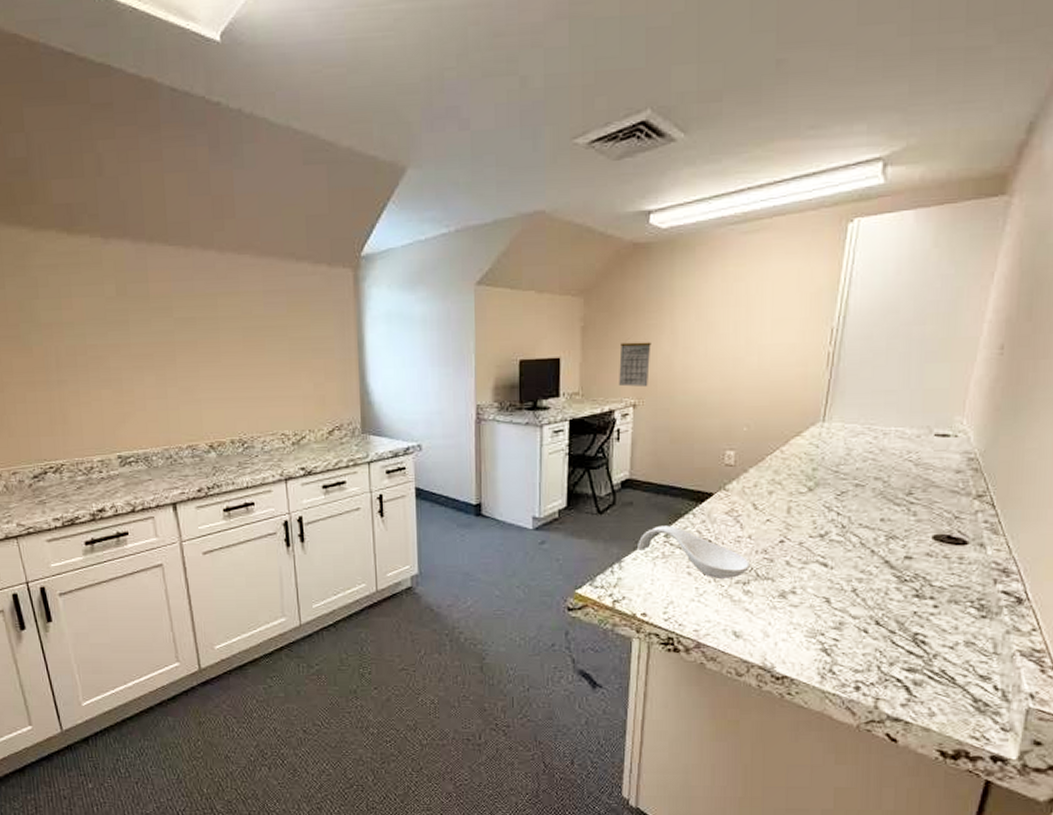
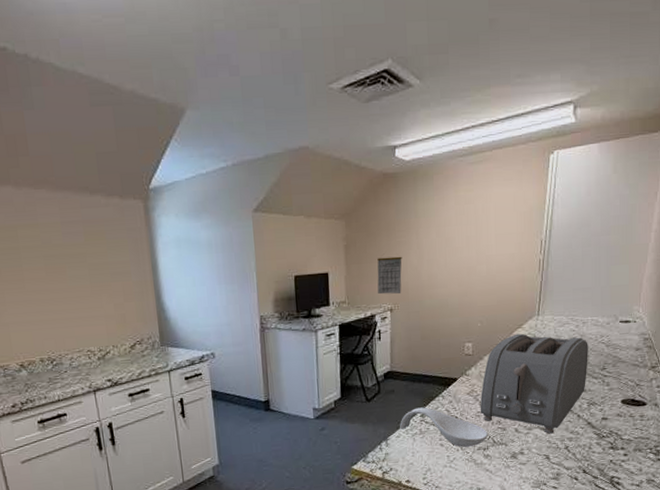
toaster: none [741,442,890,571] -> present [480,333,588,434]

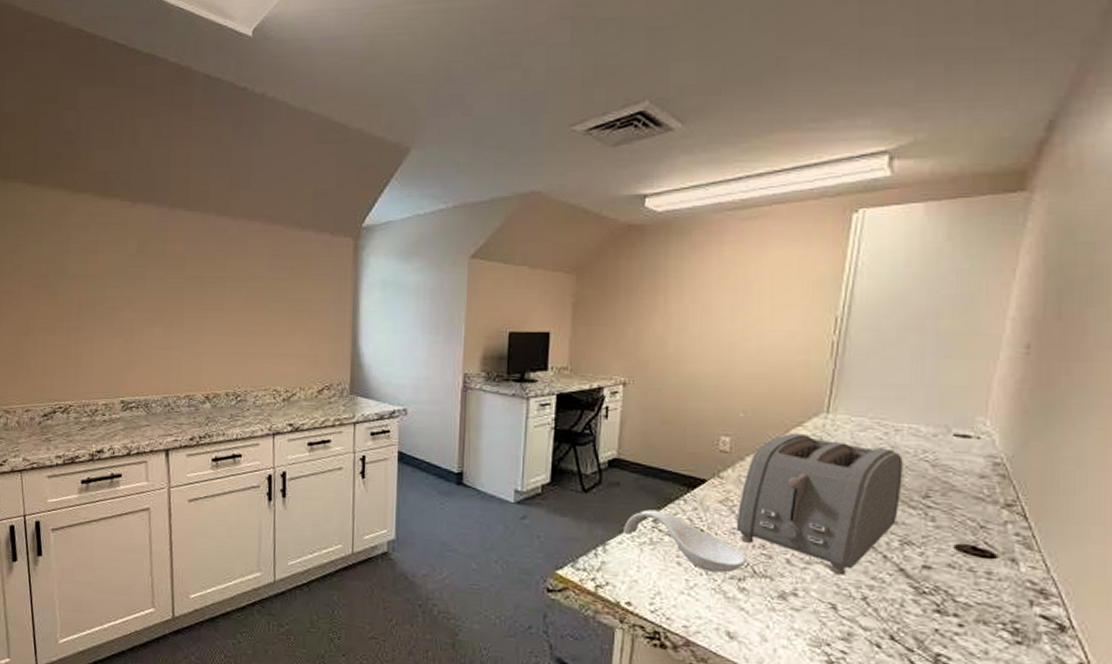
calendar: present [377,256,402,295] -> none [609,320,644,366]

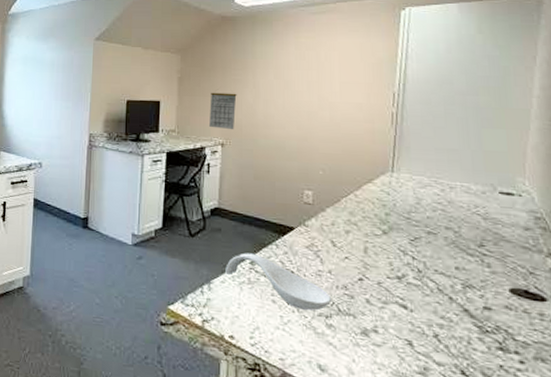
calendar: none [609,320,644,366] -> present [209,92,237,130]
toaster: present [736,433,903,576] -> none [321,188,460,315]

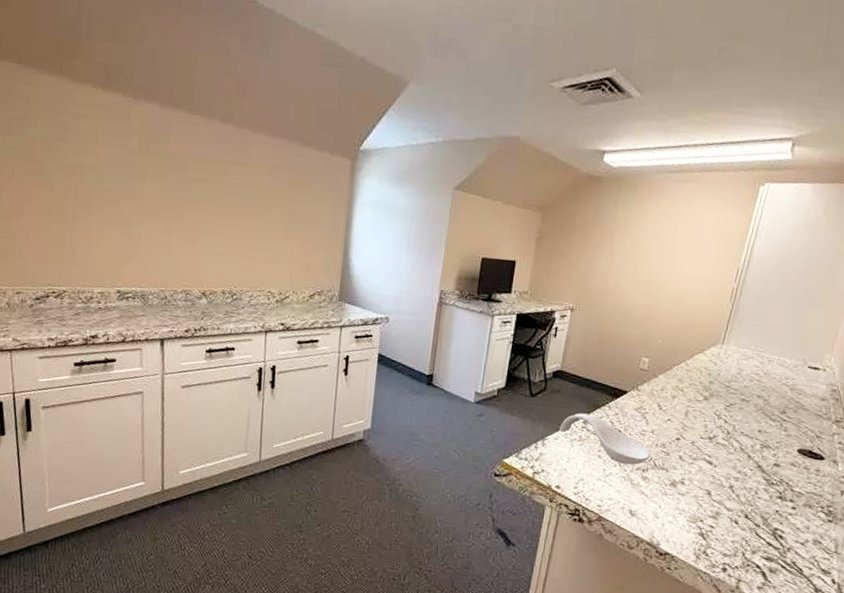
calendar: present [209,92,237,130] -> none [562,255,593,296]

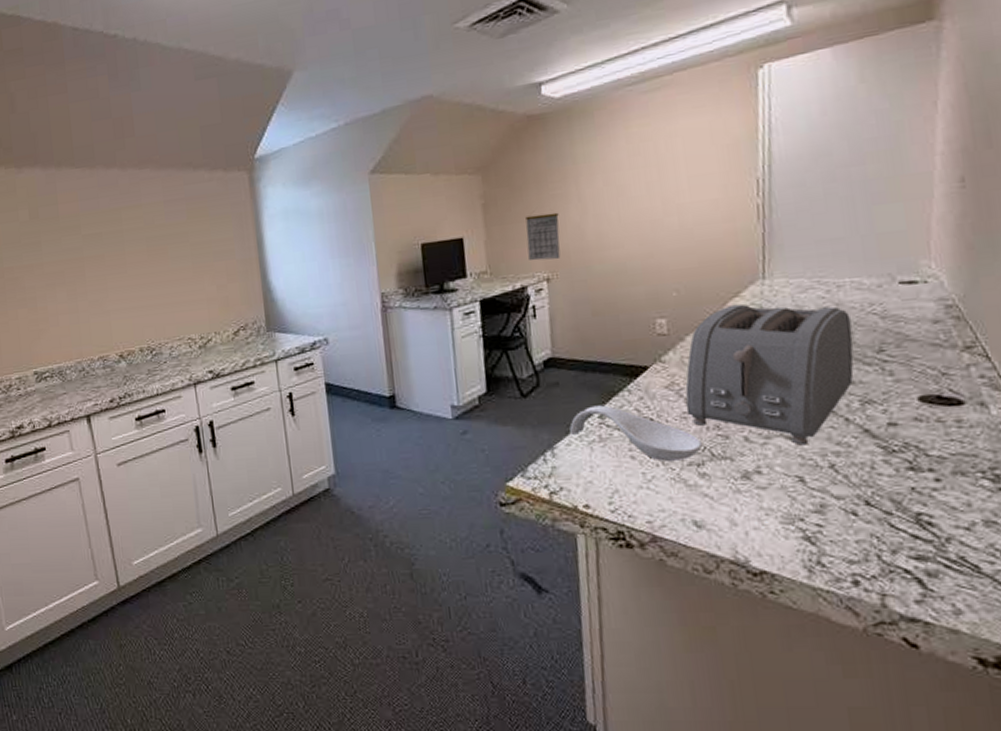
calendar: none [562,255,593,296] -> present [525,212,561,261]
toaster: none [645,358,771,470] -> present [685,303,854,446]

